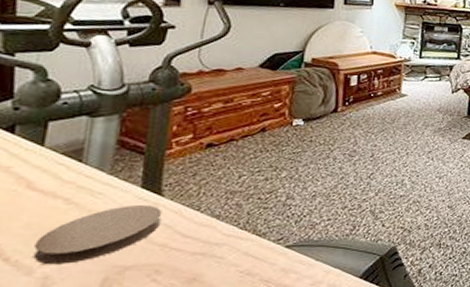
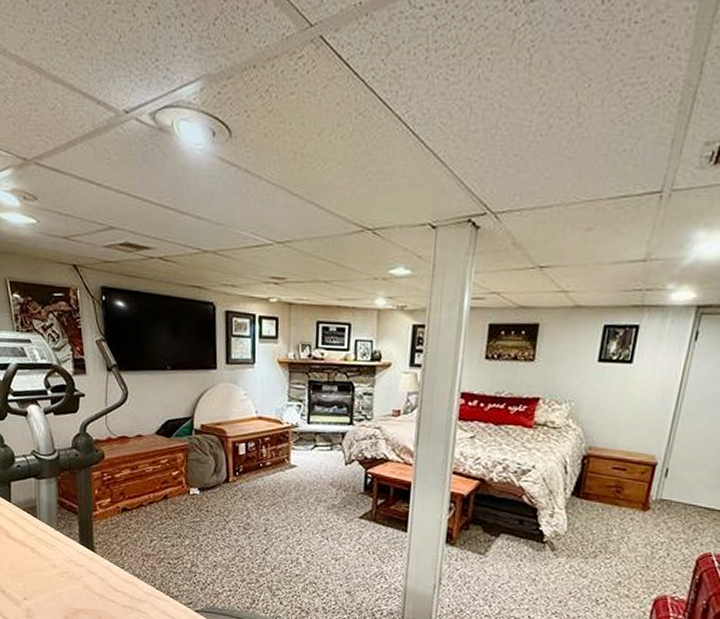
coaster: present [33,205,162,265] -> none [18,558,97,601]

